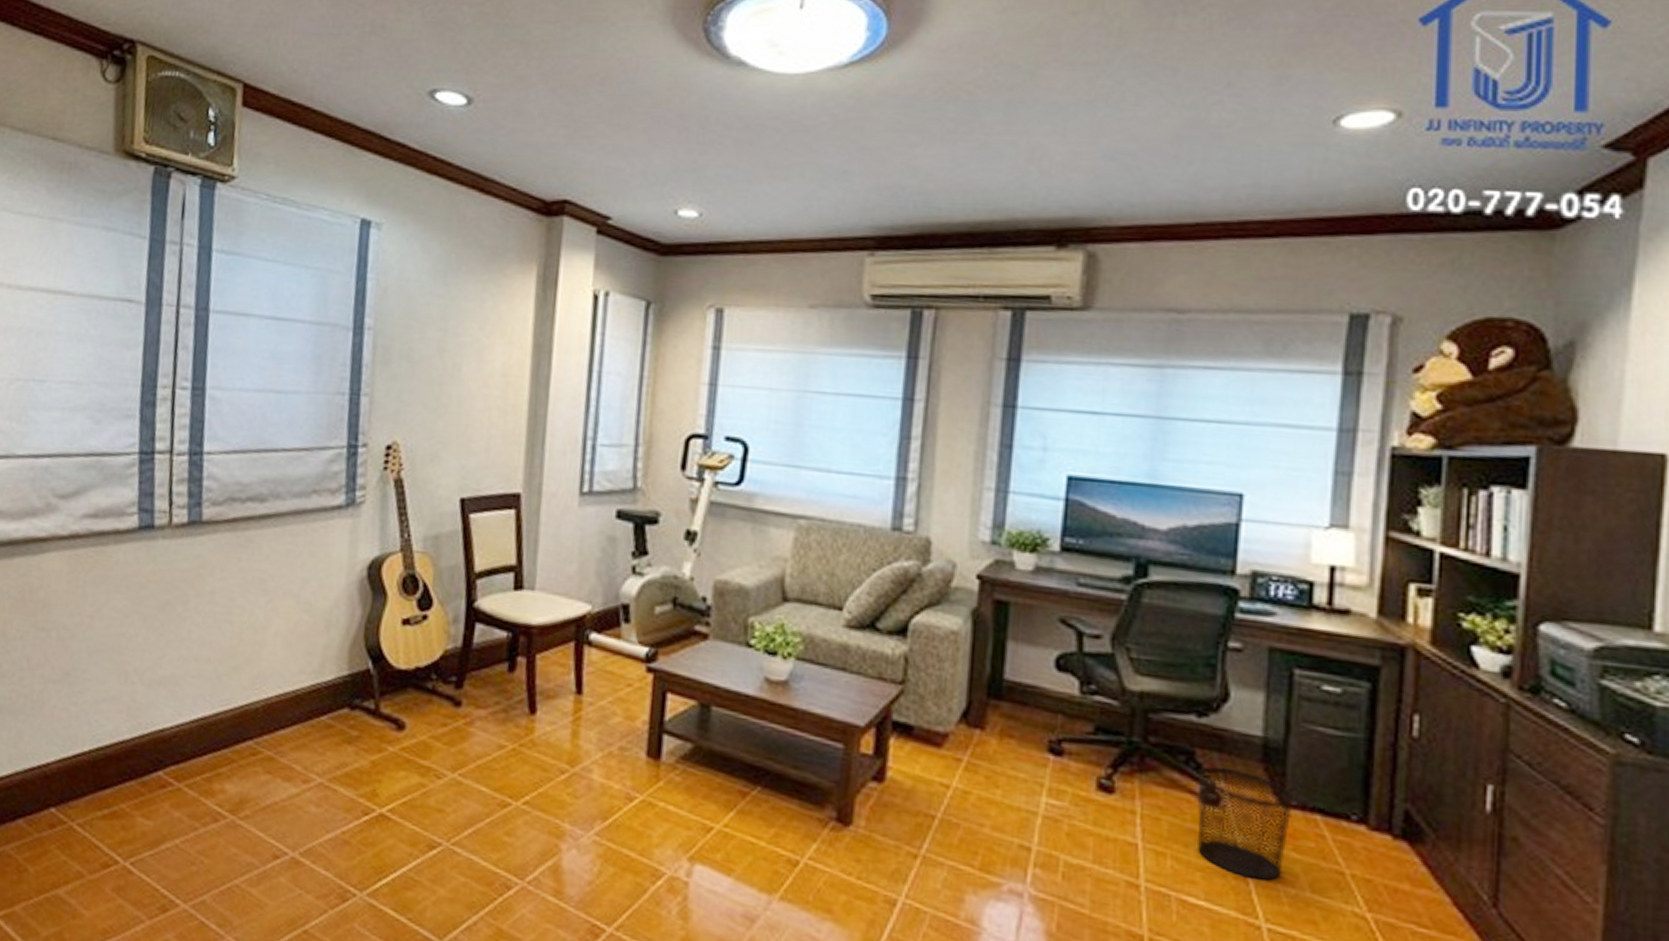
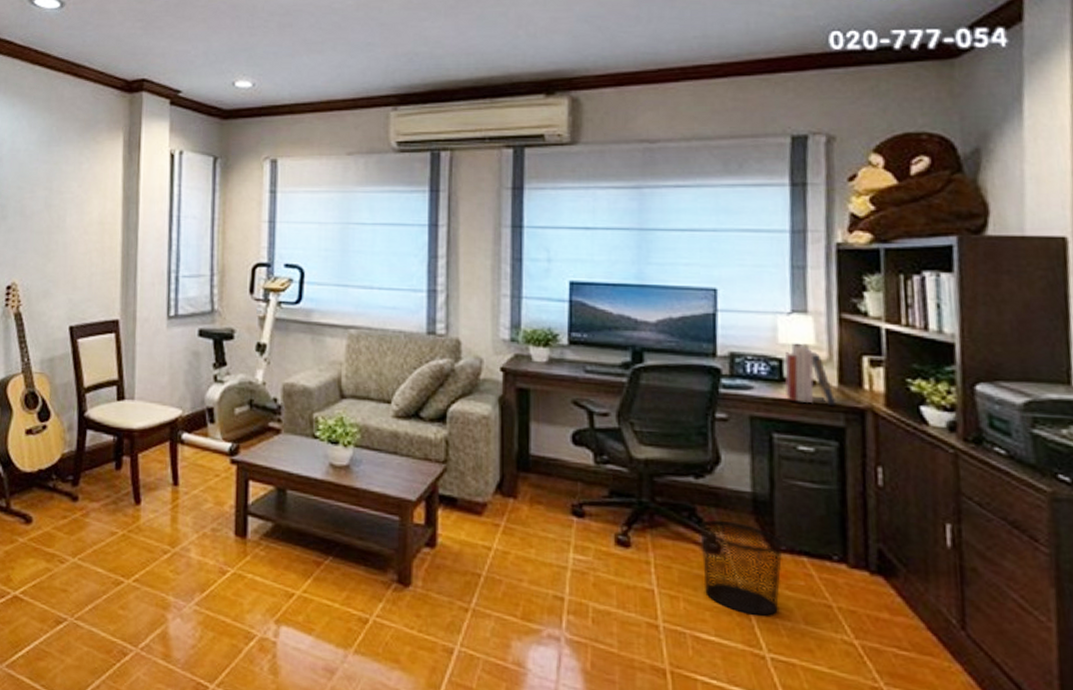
books: none [1312,565,1373,640] -> present [784,344,837,405]

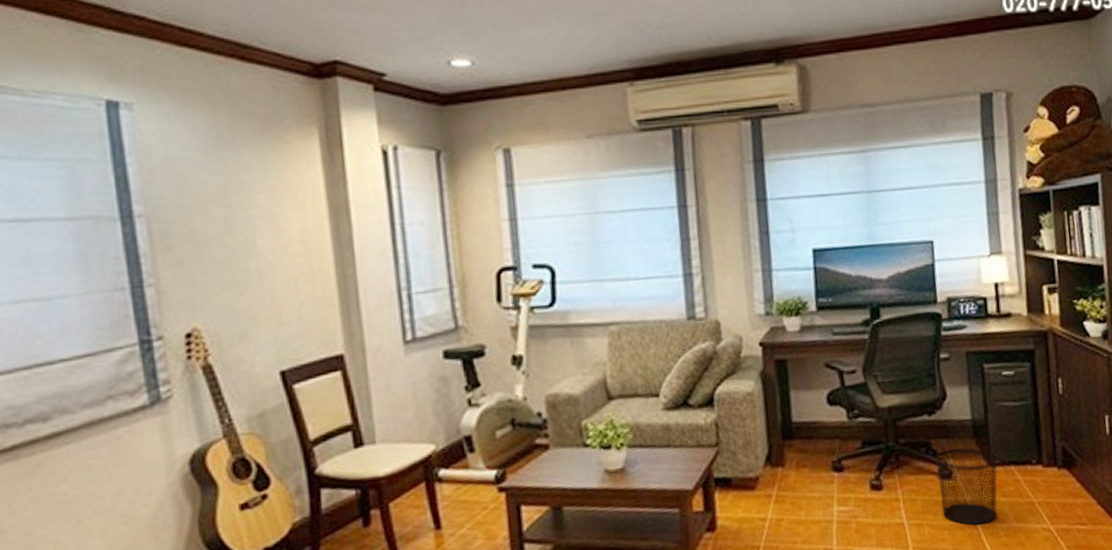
books: present [784,344,837,405] -> none [988,282,1027,334]

